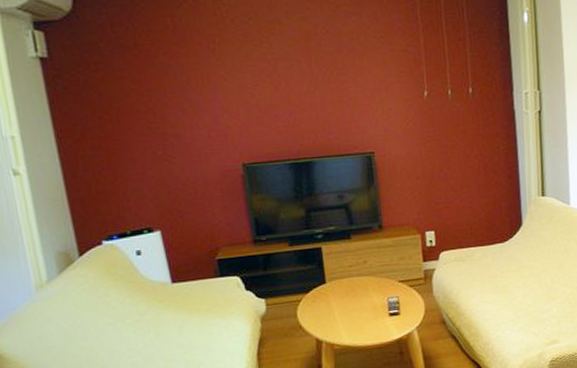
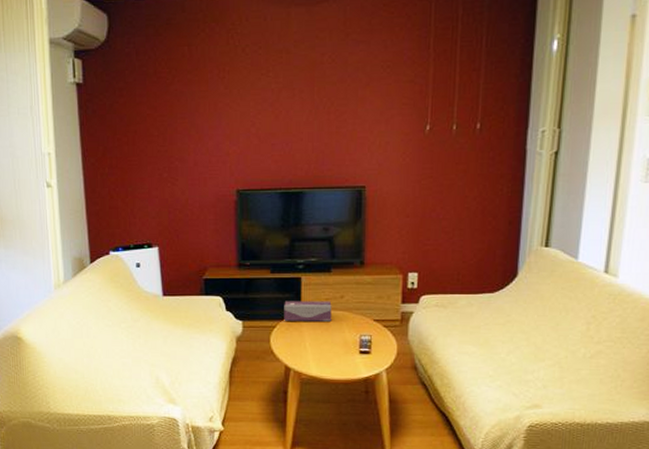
tissue box: none [307,267,358,293] -> present [284,301,332,322]

